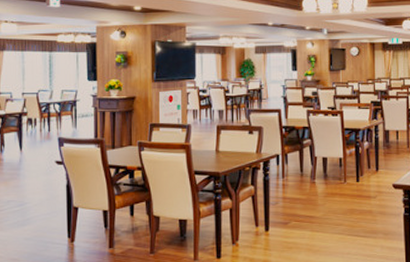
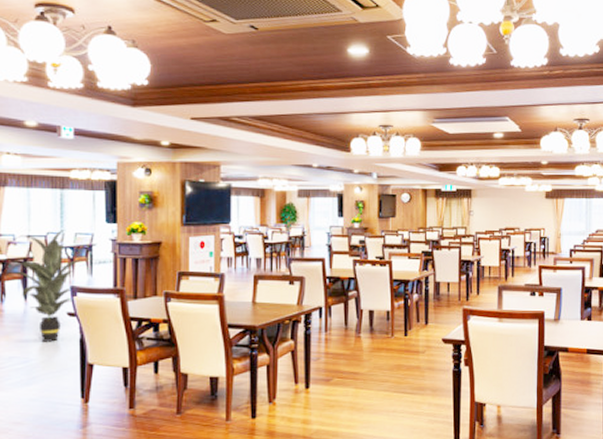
indoor plant: none [9,87,78,187] -> present [12,230,94,342]

